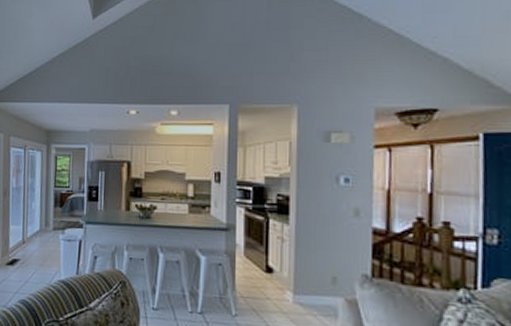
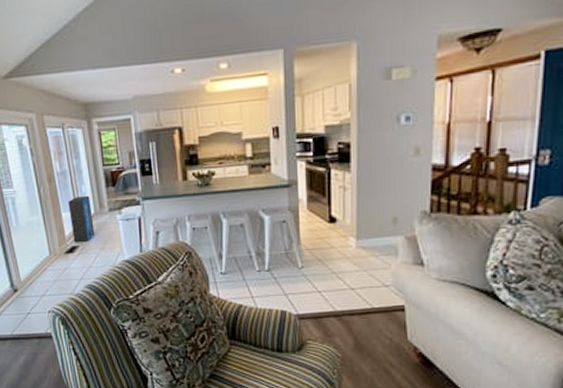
air purifier: none [16,212,38,257] -> present [68,195,95,243]

